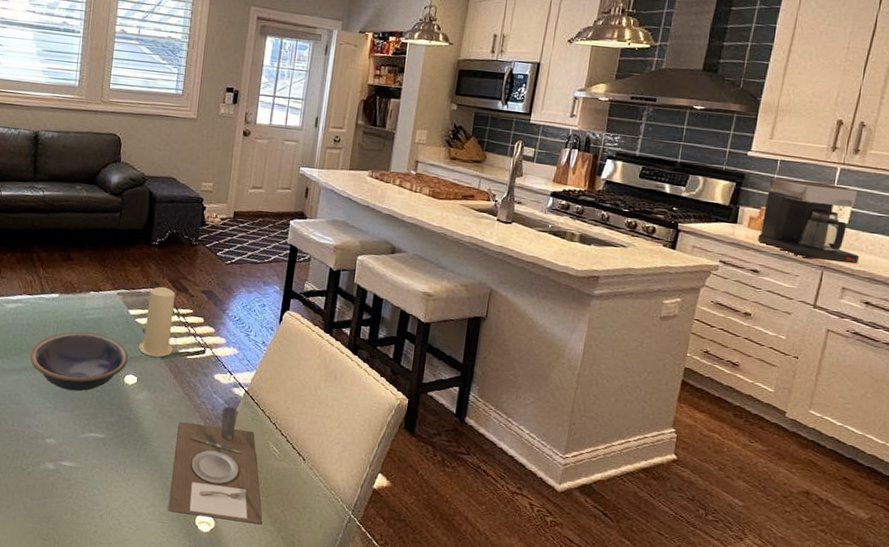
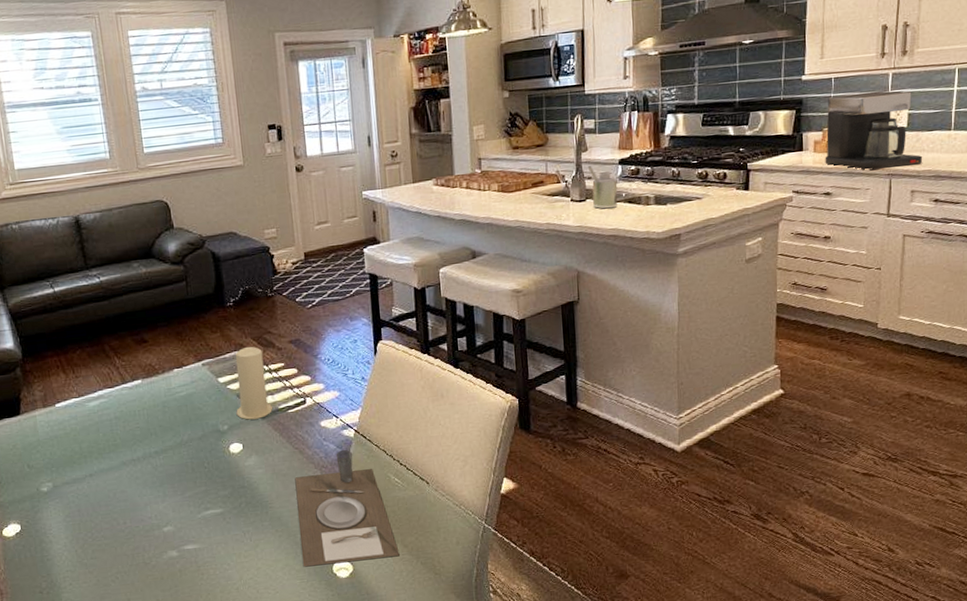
bowl: present [30,332,129,392] -> none [125,410,230,475]
soap dispenser: none [517,191,546,237] -> present [587,166,618,209]

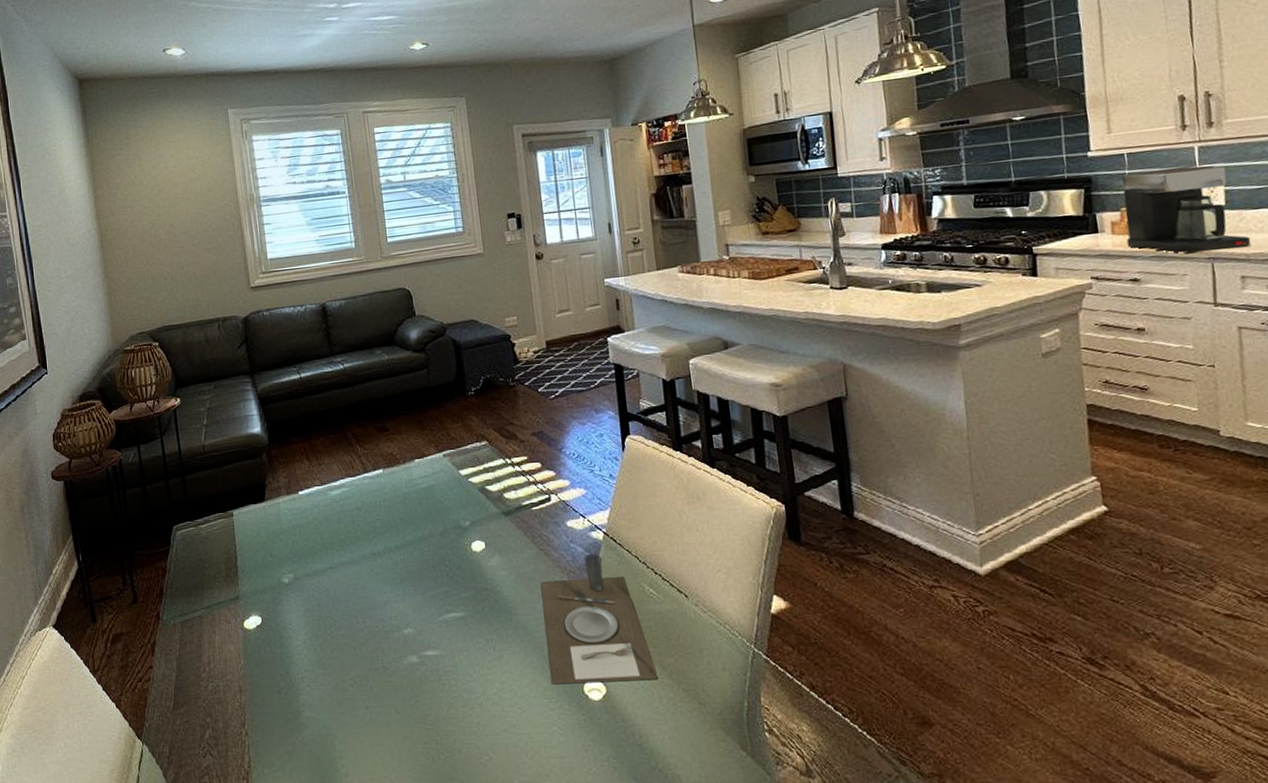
candle: present [235,346,273,420] -> none [476,437,517,516]
soap dispenser: present [587,166,618,209] -> none [846,251,884,297]

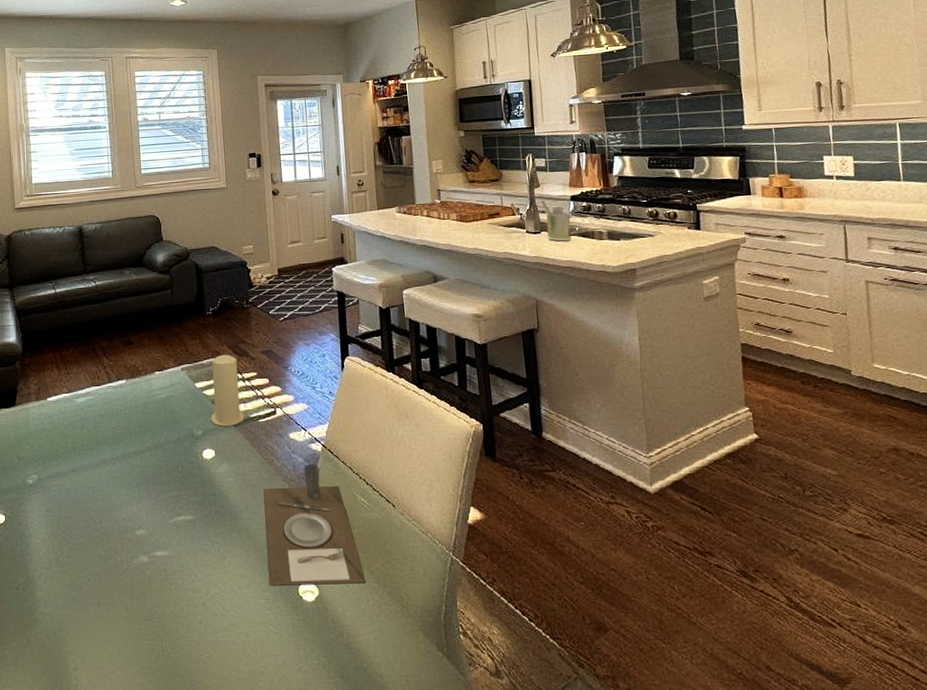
candle: none [476,437,517,516] -> present [210,354,245,427]
soap dispenser: none [846,251,884,297] -> present [540,201,572,242]
coffee maker: present [1122,165,1251,253] -> none [770,141,875,216]

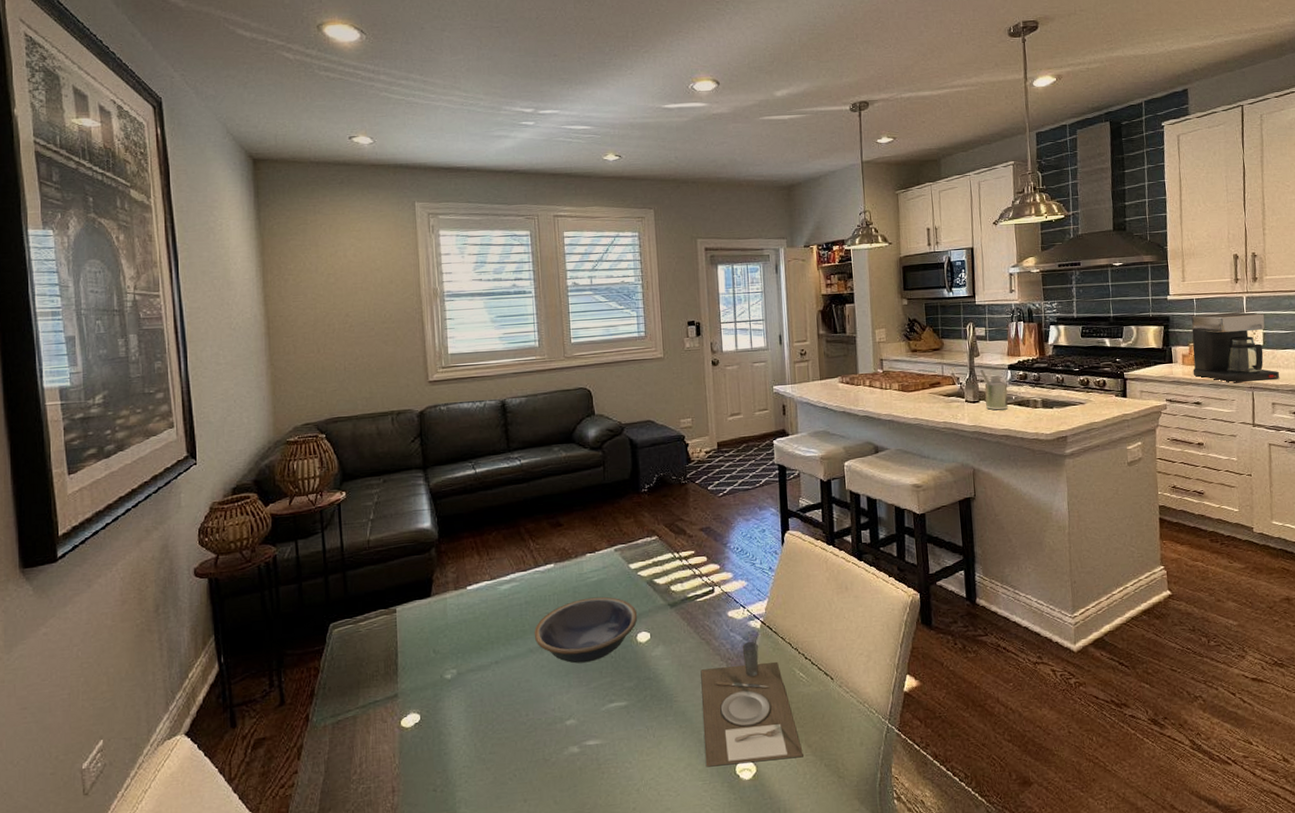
bowl: none [107,413,203,476] -> present [534,596,638,664]
candle: present [210,354,245,427] -> none [645,532,682,608]
coffee maker: none [770,141,875,216] -> present [1191,312,1280,383]

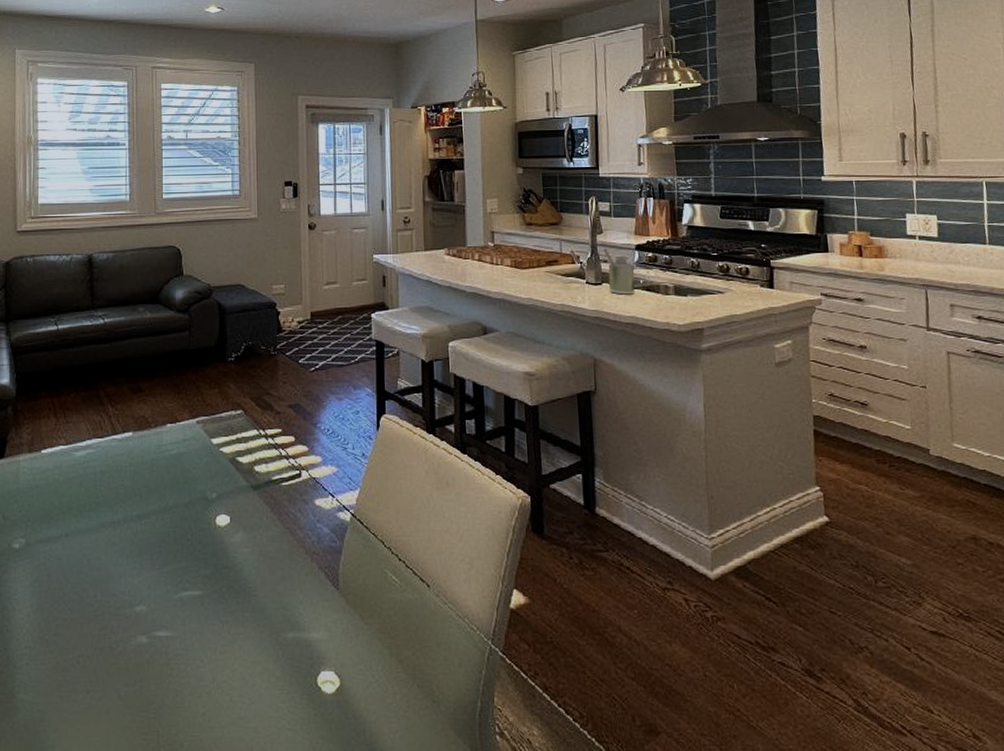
bowl: present [534,596,638,664] -> none [107,472,218,544]
place setting: present [700,642,803,767] -> none [283,536,393,675]
coffee maker: present [1191,312,1280,383] -> none [850,198,959,278]

